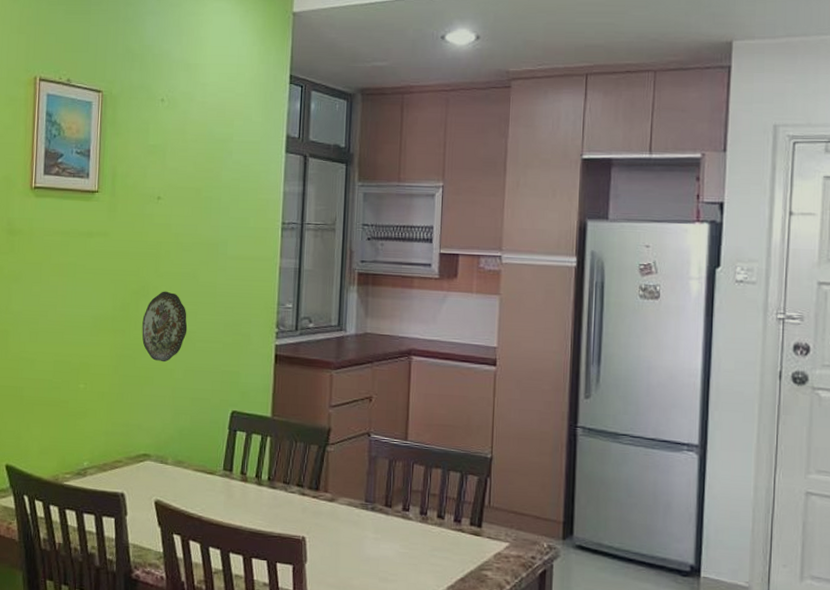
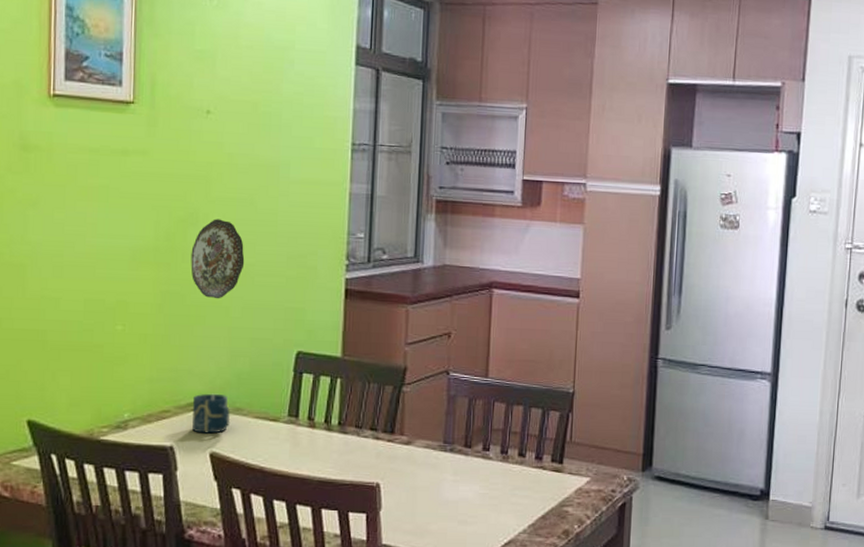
cup: none [140,446,174,483] -> present [192,393,231,434]

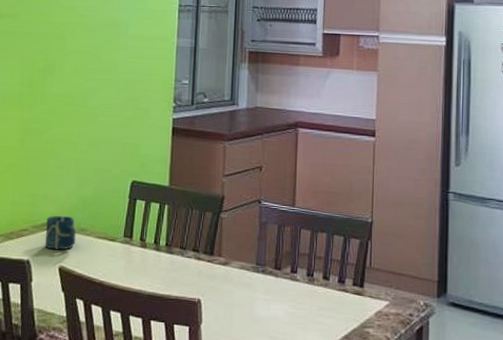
decorative plate: present [190,219,245,299] -> none [47,68,91,136]

